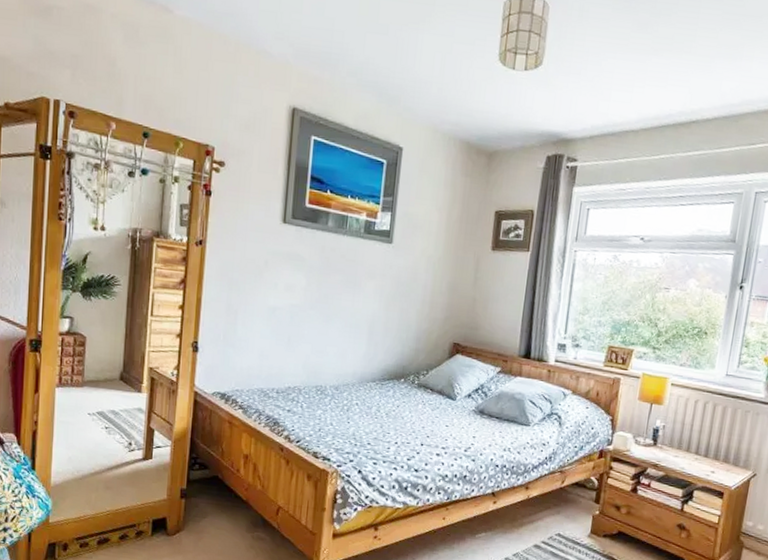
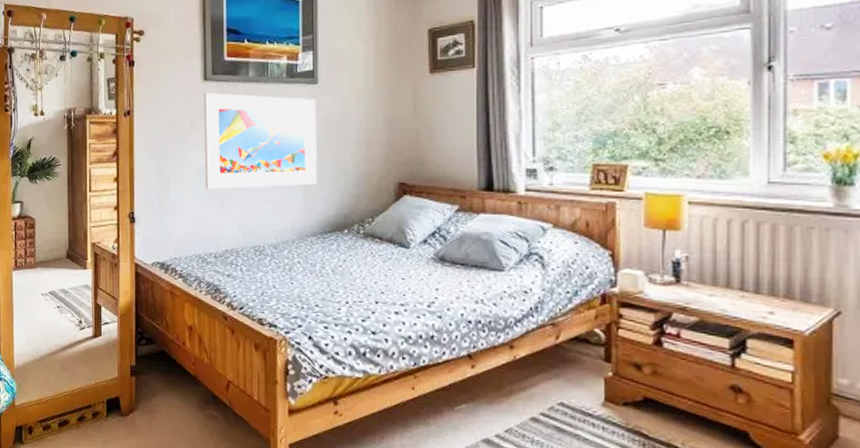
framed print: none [274,235,389,336] -> present [204,93,317,189]

